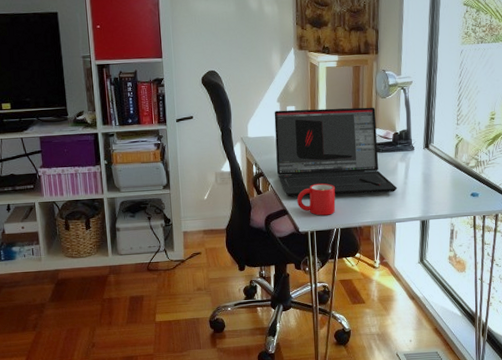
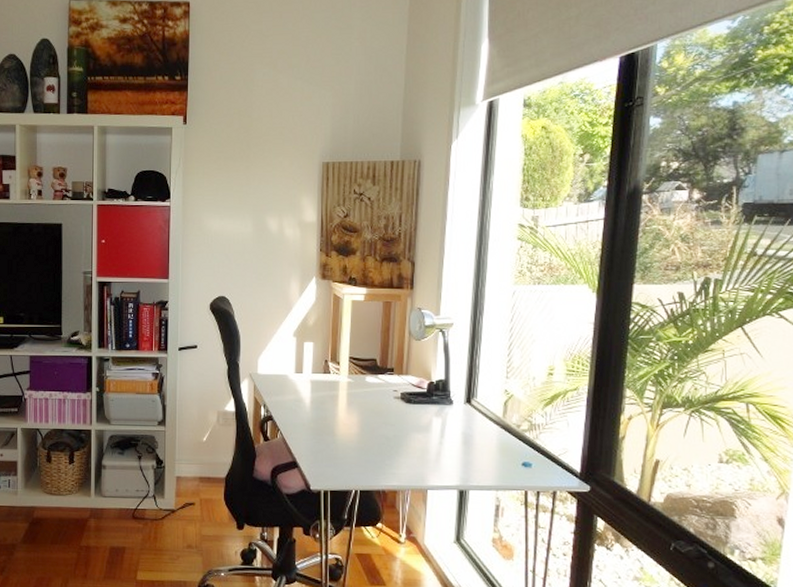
laptop: present [274,107,398,197] -> none [288,346,431,452]
mug: present [296,183,336,216] -> none [309,434,357,473]

